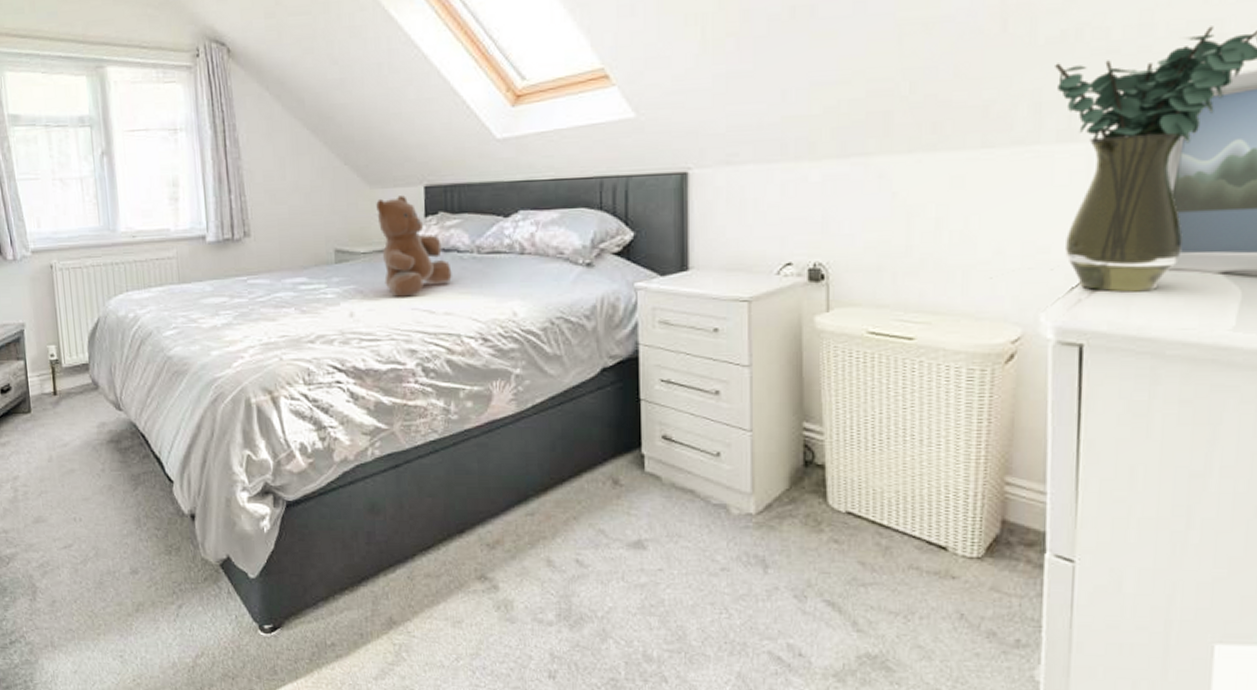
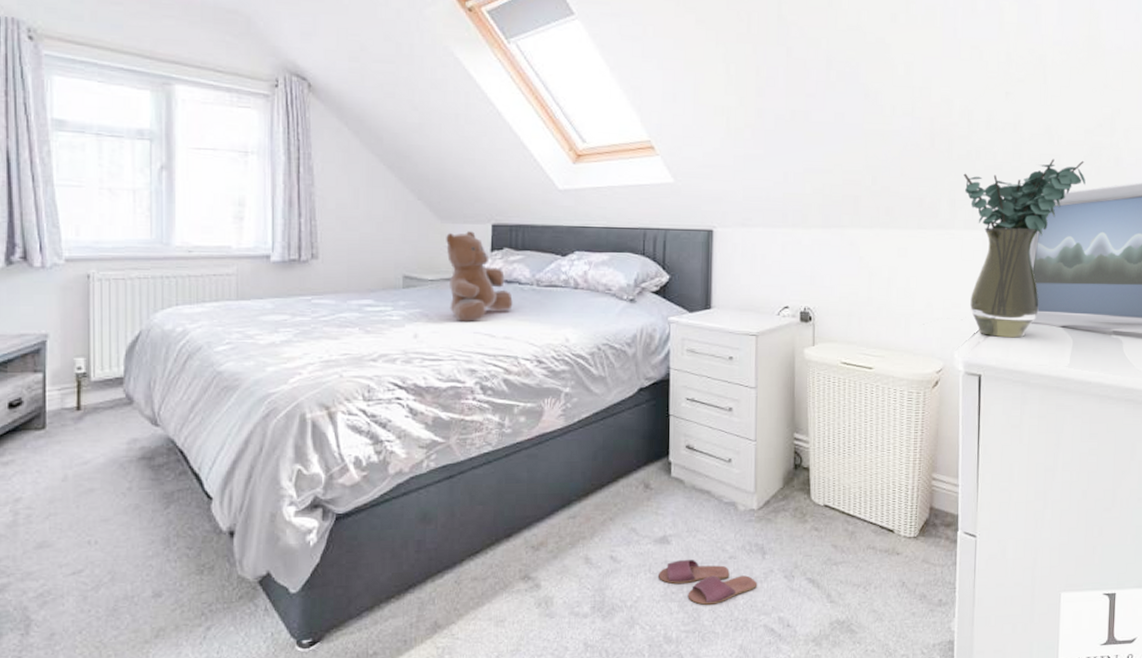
slippers: none [634,568,759,623] -> present [659,559,758,605]

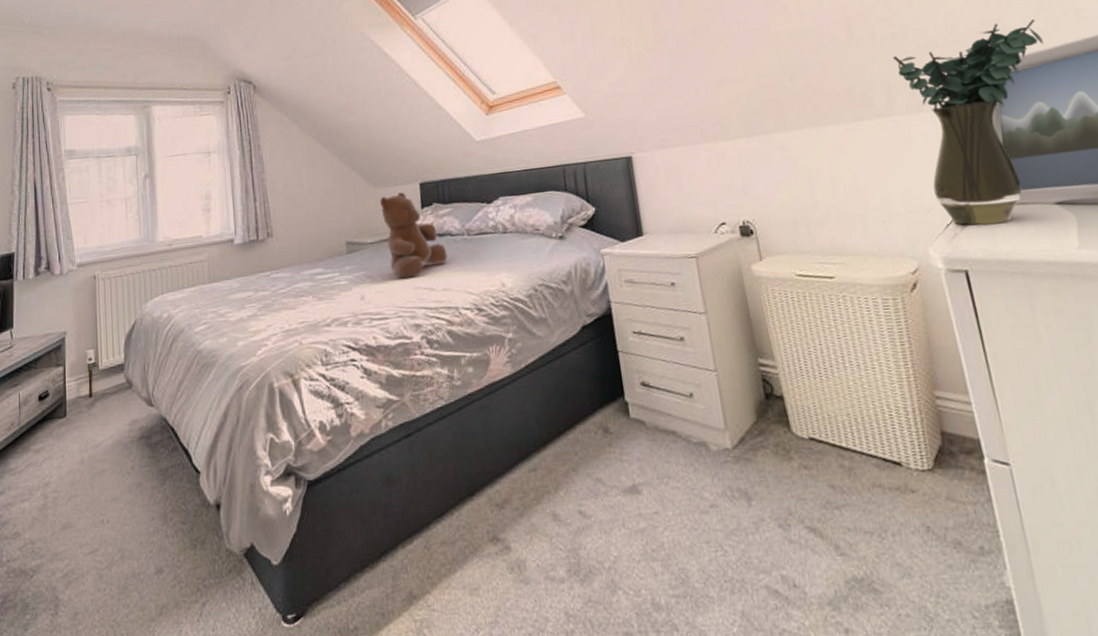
slippers: present [659,559,758,605] -> none [634,510,749,564]

